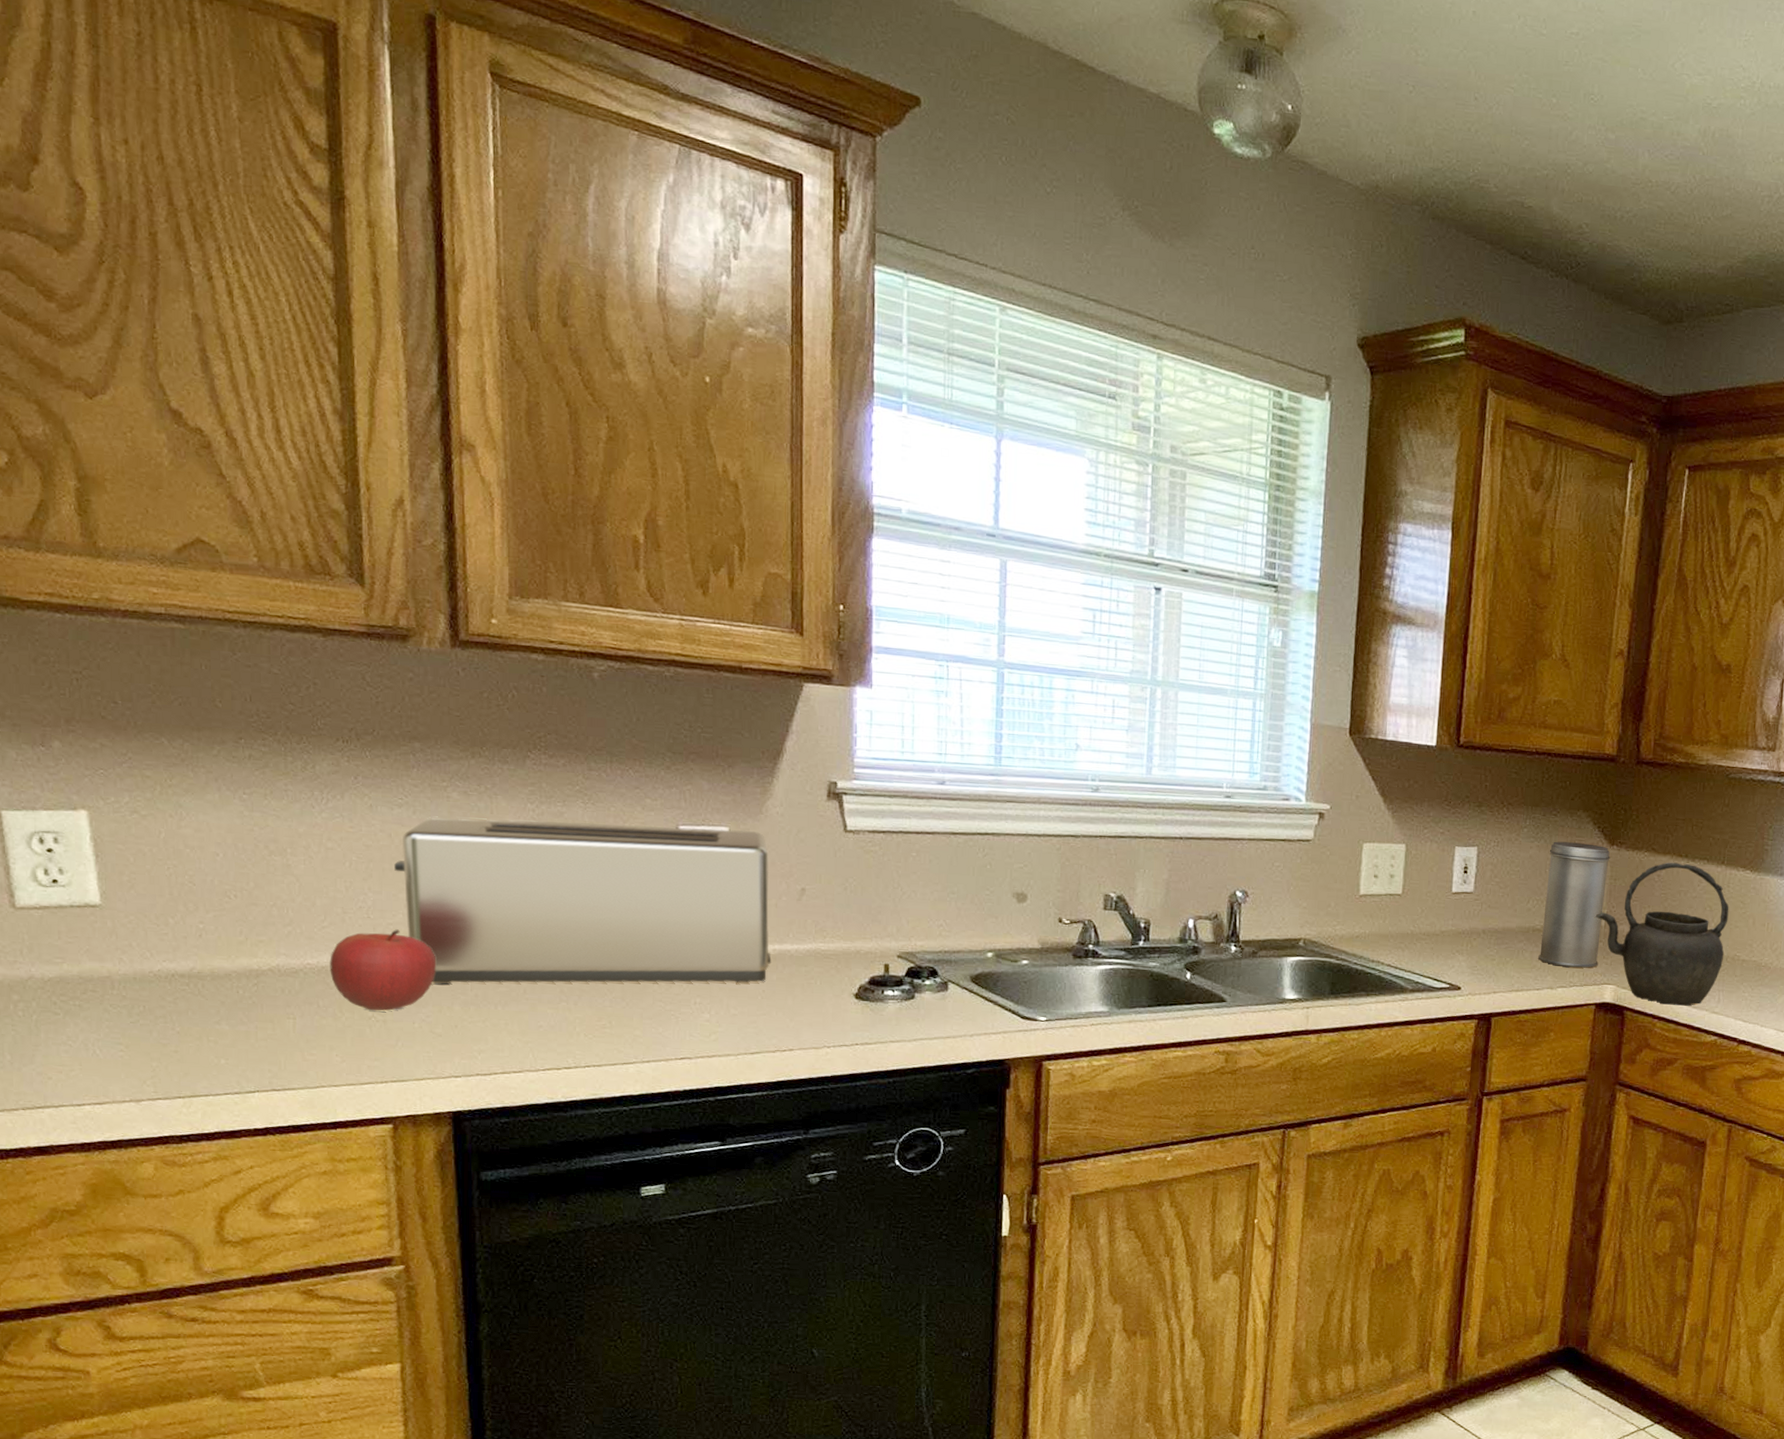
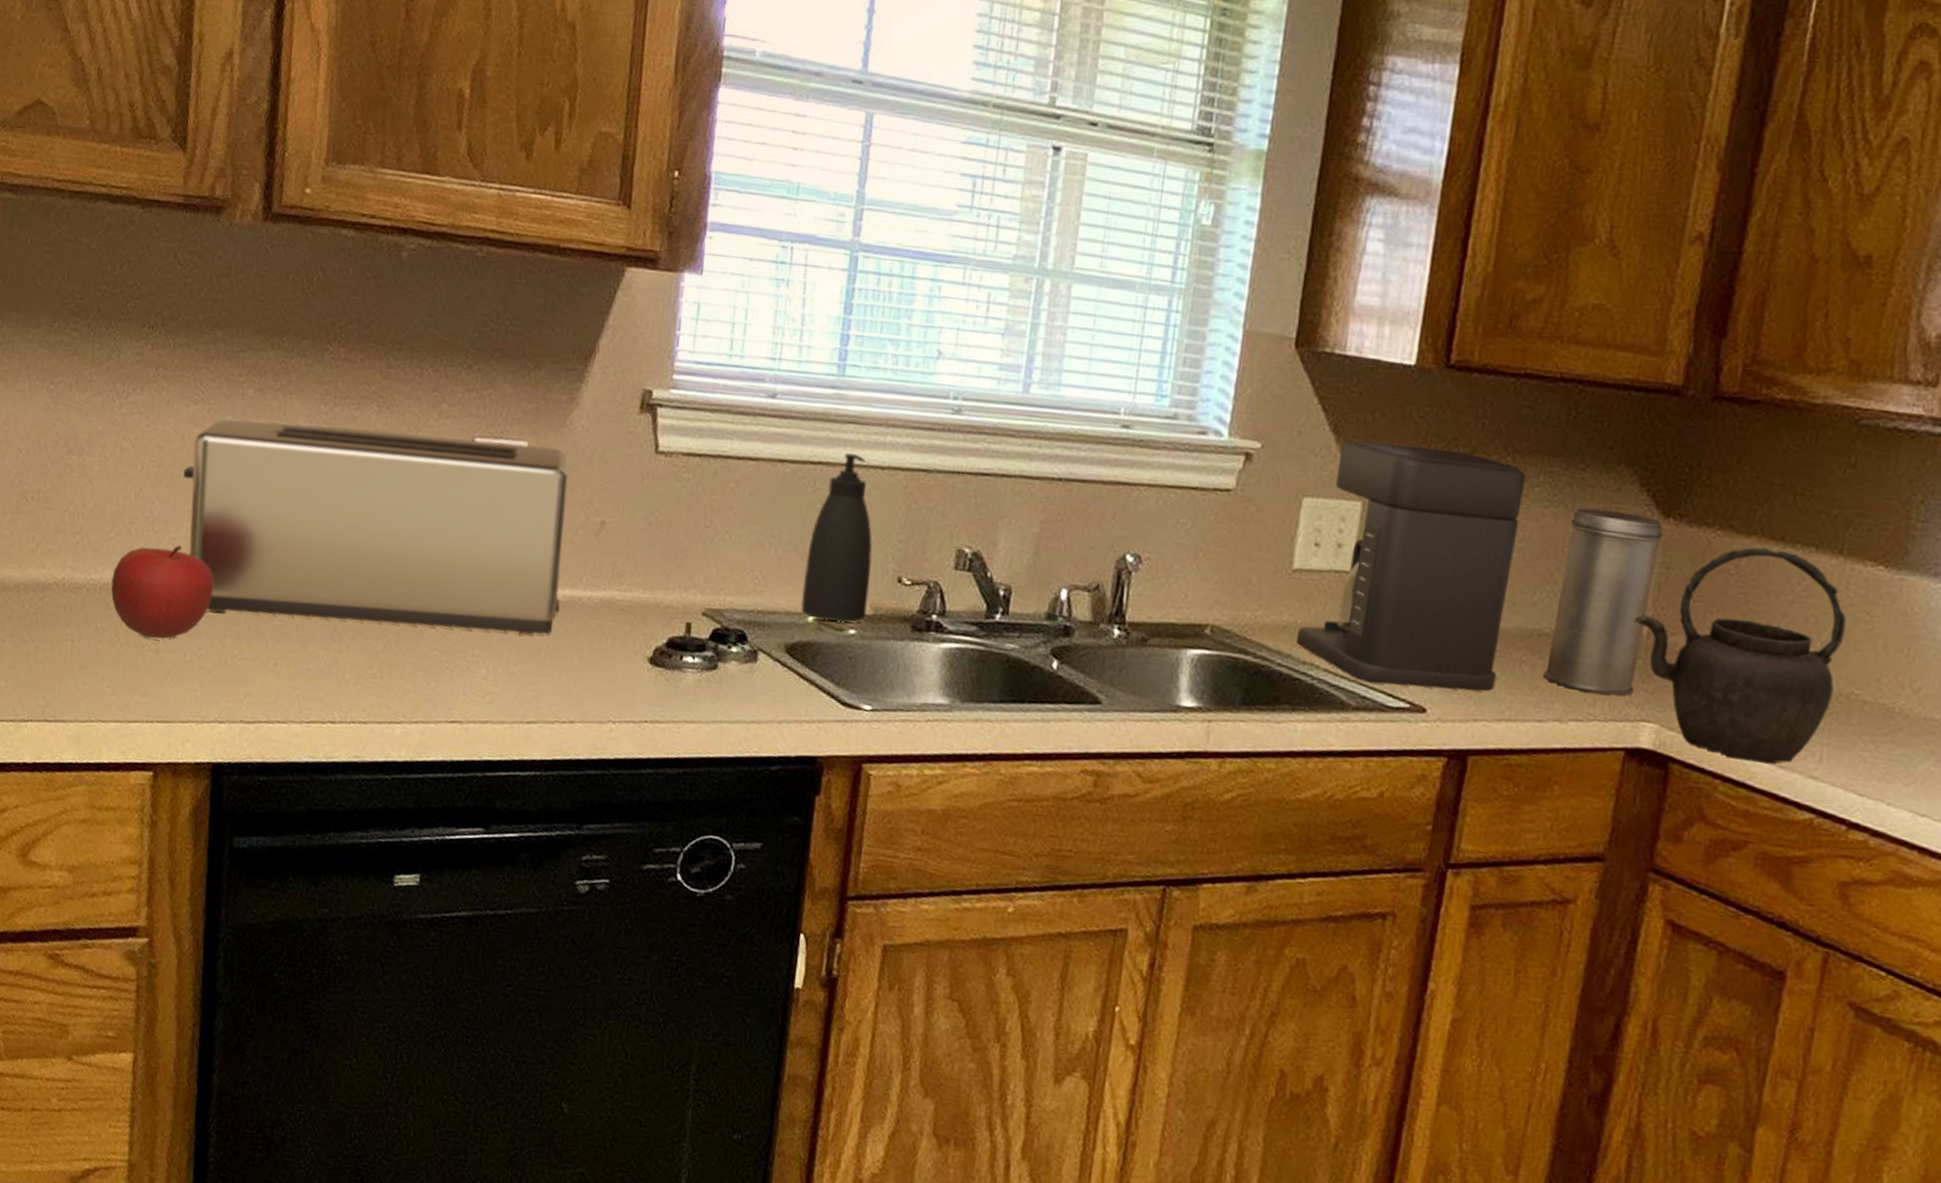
soap dispenser: none [980,825,1037,955] -> present [800,453,873,622]
coffee maker: none [1365,800,1517,973] -> present [1295,440,1526,692]

